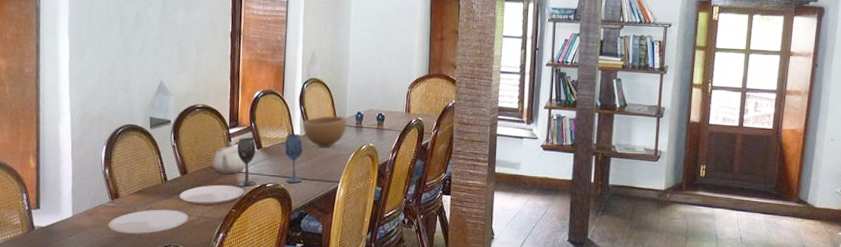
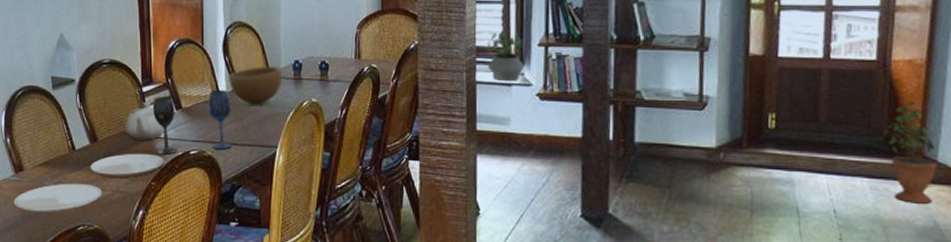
potted plant: none [507,96,533,135] -> present [487,32,525,82]
potted plant: none [775,158,807,233] -> present [884,99,938,204]

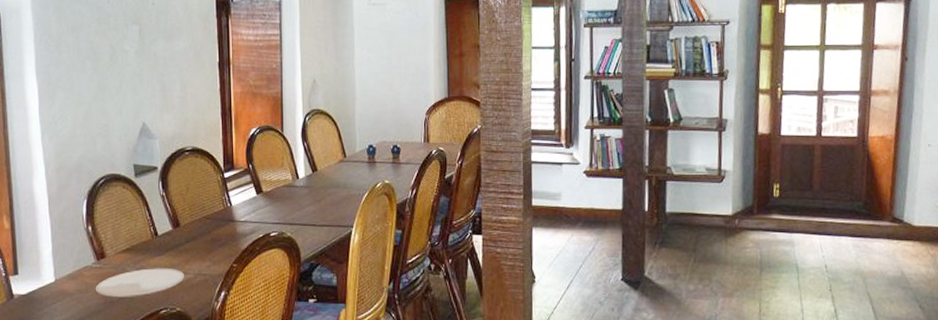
plate: present [90,153,164,178] -> none [172,236,245,261]
teapot: present [126,101,165,140] -> none [208,186,246,224]
wine glass: present [152,96,178,155] -> none [234,181,259,237]
wineglass: present [208,89,233,150] -> none [288,173,311,231]
bowl: present [228,65,282,105] -> none [306,150,357,188]
potted plant: present [487,32,525,82] -> none [541,116,573,161]
potted plant: present [884,99,938,204] -> none [863,169,904,257]

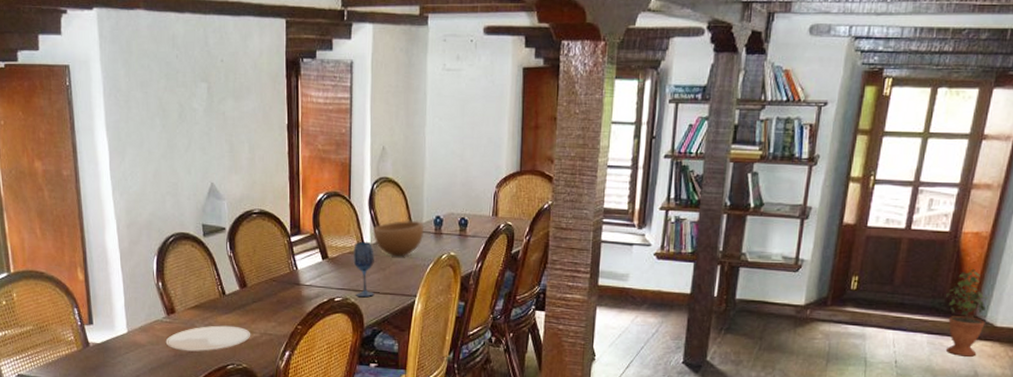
wineglass: none [288,173,311,231] -> present [353,241,375,298]
bowl: none [306,150,357,188] -> present [372,220,423,257]
potted plant: none [863,169,904,257] -> present [946,267,988,357]

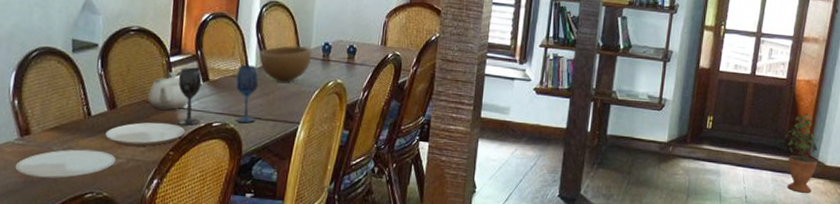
plate: none [239,299,310,321] -> present [105,122,185,146]
teapot: none [274,250,312,287] -> present [148,71,189,110]
wine glass: none [300,246,324,301] -> present [178,67,202,126]

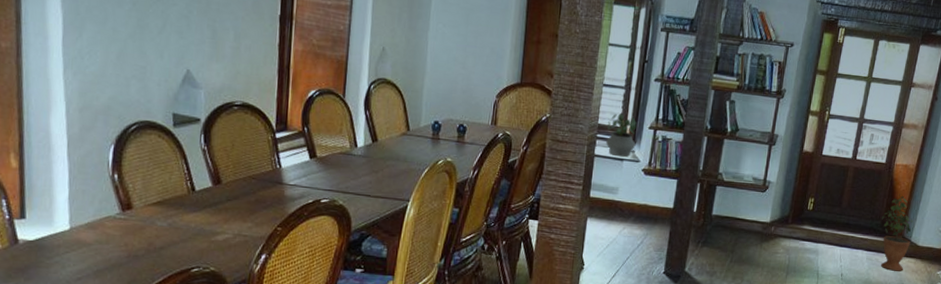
plate: present [15,149,116,179] -> none [117,224,223,253]
plate: present [105,122,185,146] -> none [210,198,293,222]
teapot: present [148,71,189,110] -> none [254,147,297,186]
wine glass: present [178,67,202,126] -> none [284,143,309,202]
wineglass: present [235,64,259,124] -> none [344,142,367,200]
bowl: present [258,45,312,83] -> none [366,123,421,160]
potted plant: none [496,31,527,77] -> present [606,113,637,157]

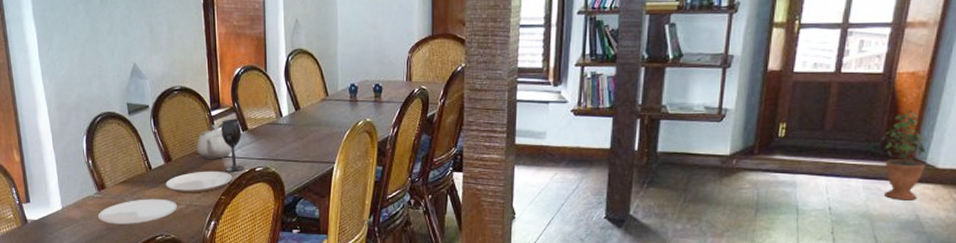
plate: none [117,224,223,253] -> present [97,199,178,225]
plate: none [210,198,293,222] -> present [165,171,233,193]
teapot: none [254,147,297,186] -> present [197,124,233,159]
wine glass: none [284,143,309,202] -> present [220,119,245,172]
potted plant: present [606,113,637,157] -> none [528,54,562,100]

